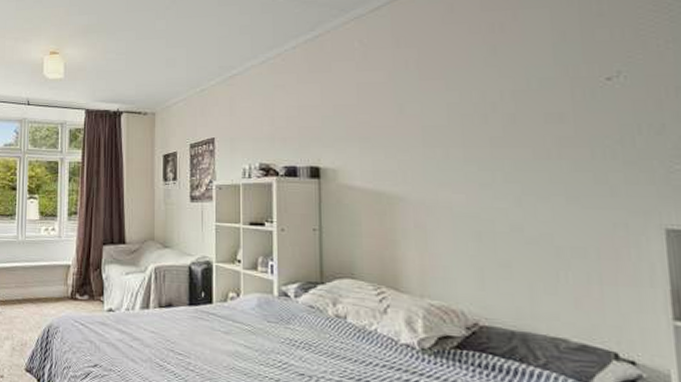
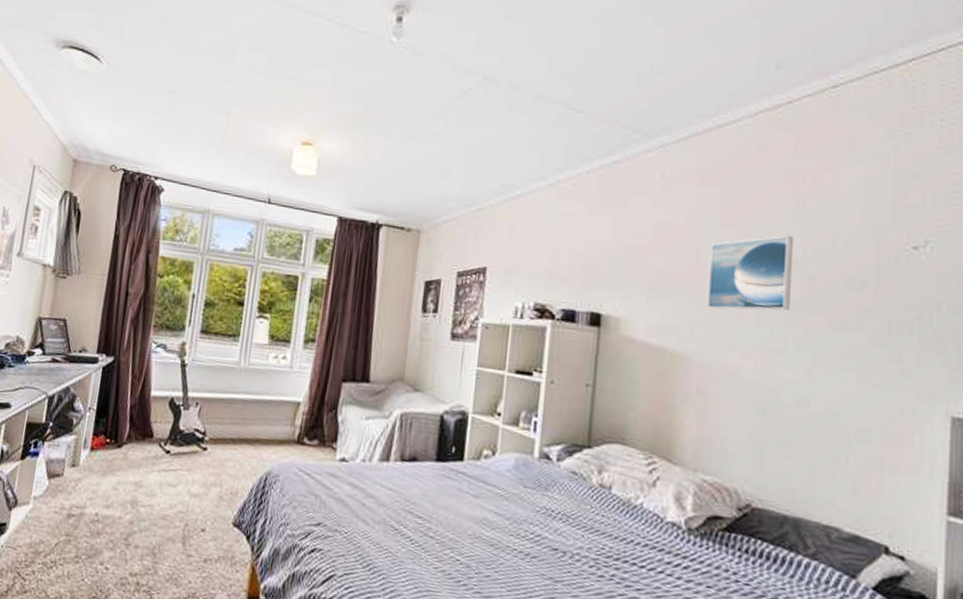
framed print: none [412,80,493,154] -> present [706,235,793,311]

